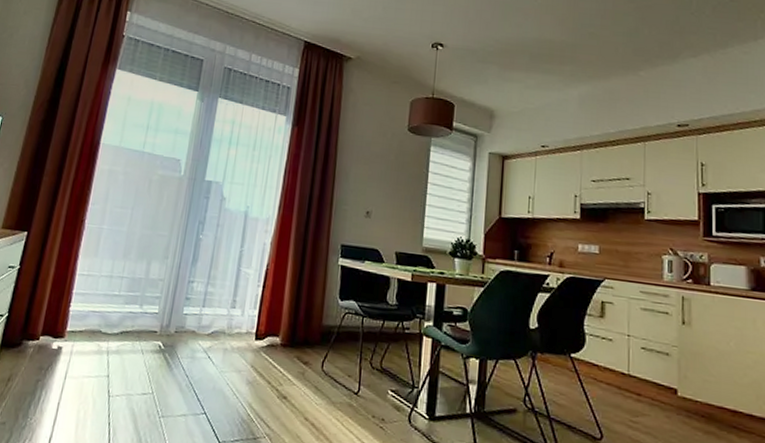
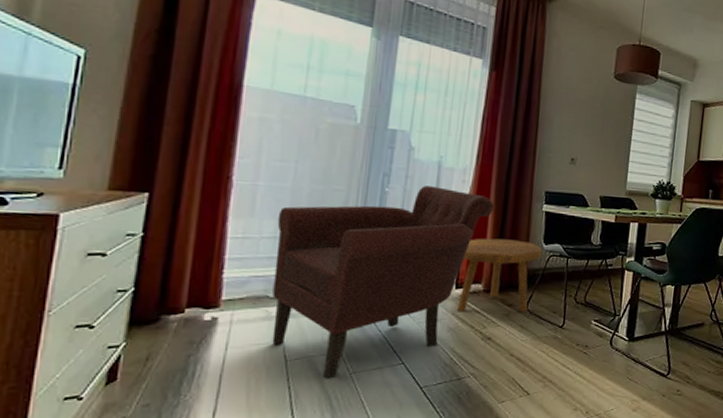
leather: none [100,234,293,421] -> present [272,186,495,379]
footstool: none [255,289,338,373] -> present [456,238,543,312]

